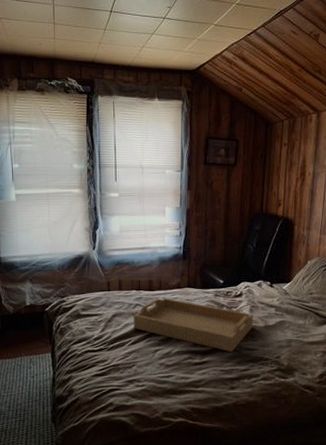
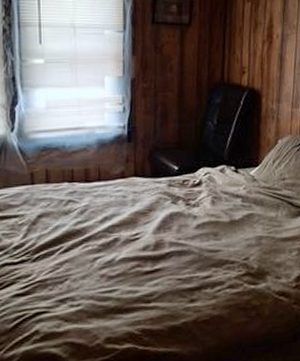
serving tray: present [133,297,254,353] -> none [65,190,216,256]

